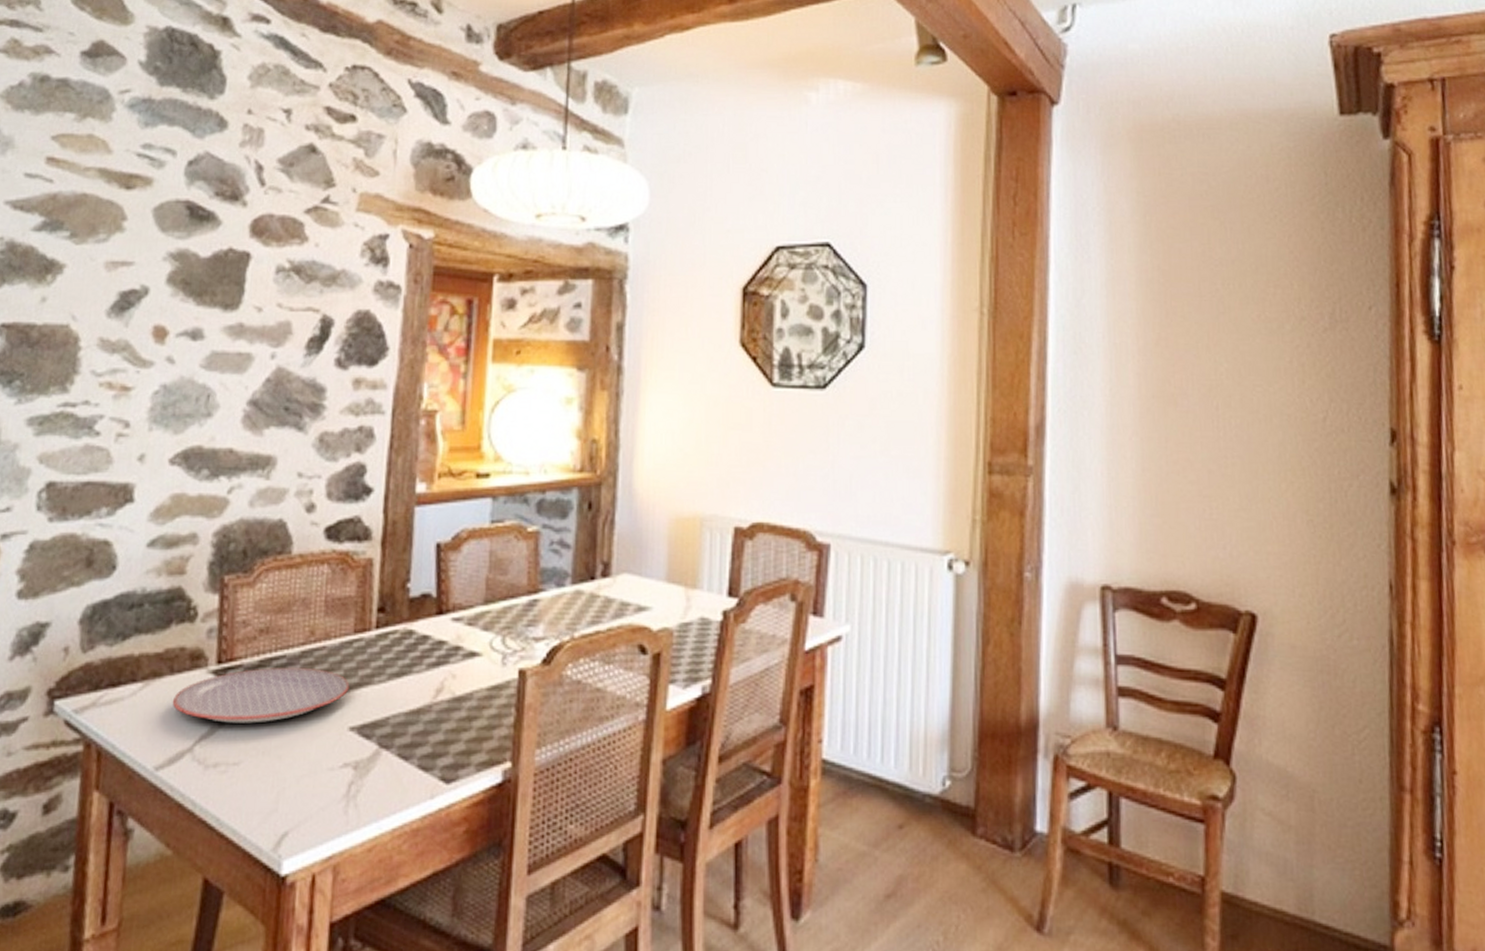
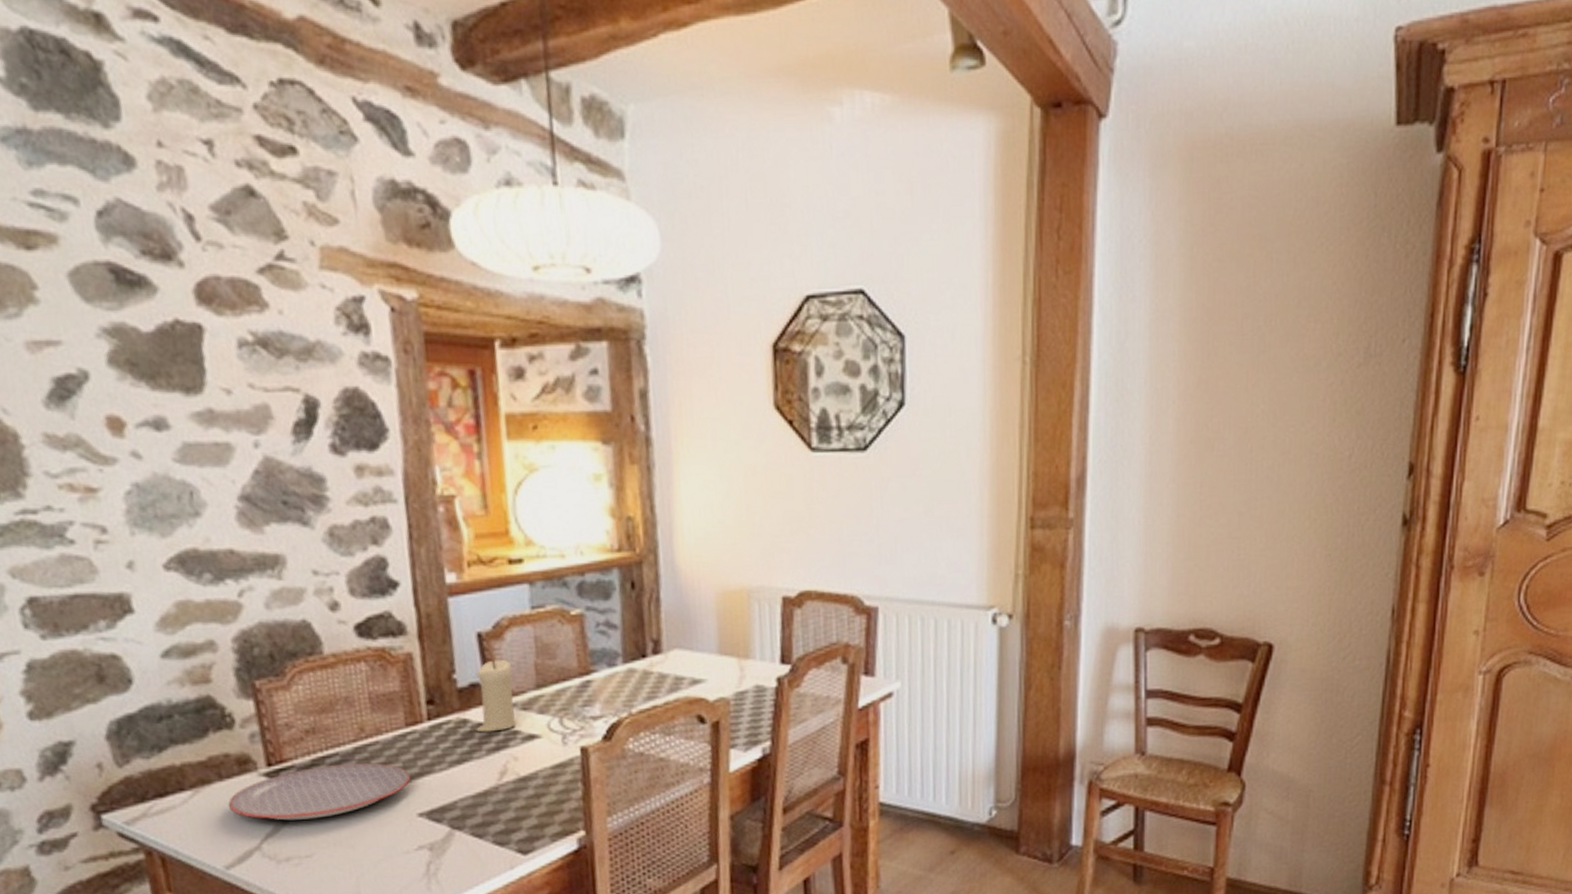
candle: none [420,571,463,646] -> present [476,660,516,732]

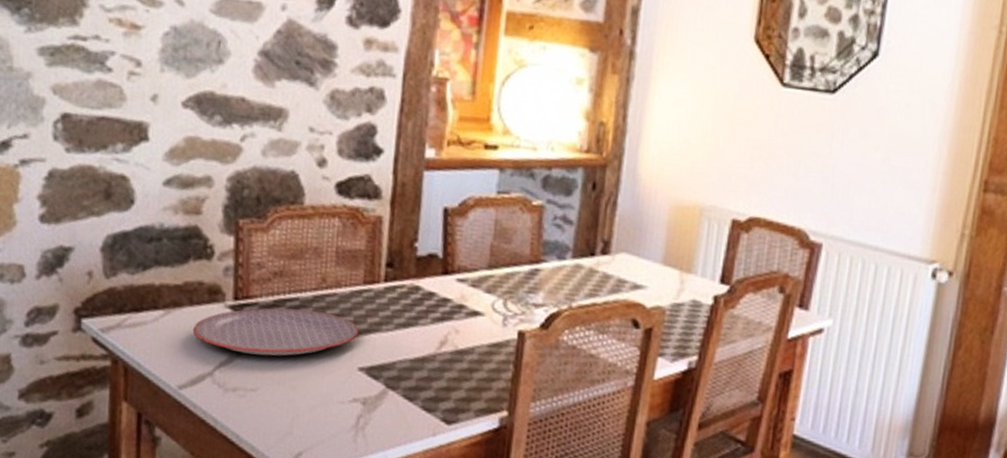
candle: present [476,660,516,732] -> none [426,235,469,303]

